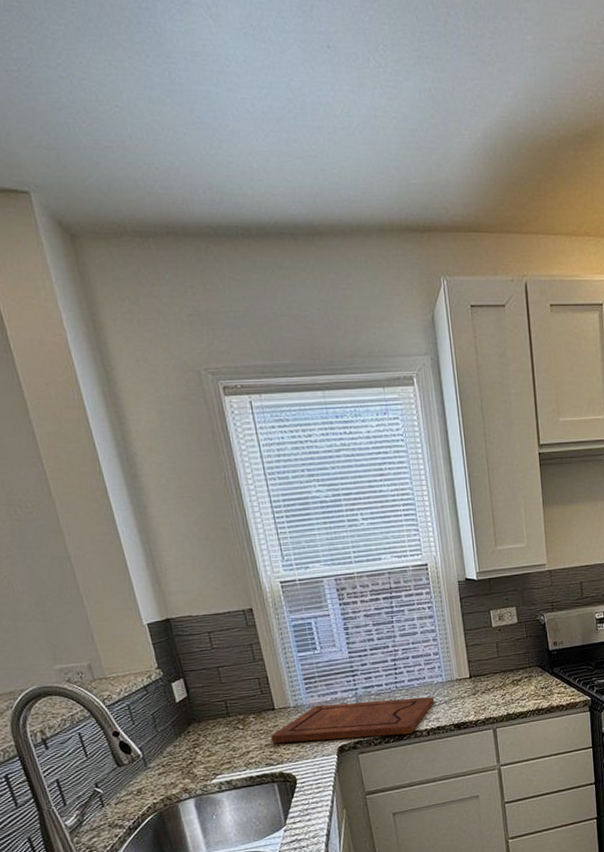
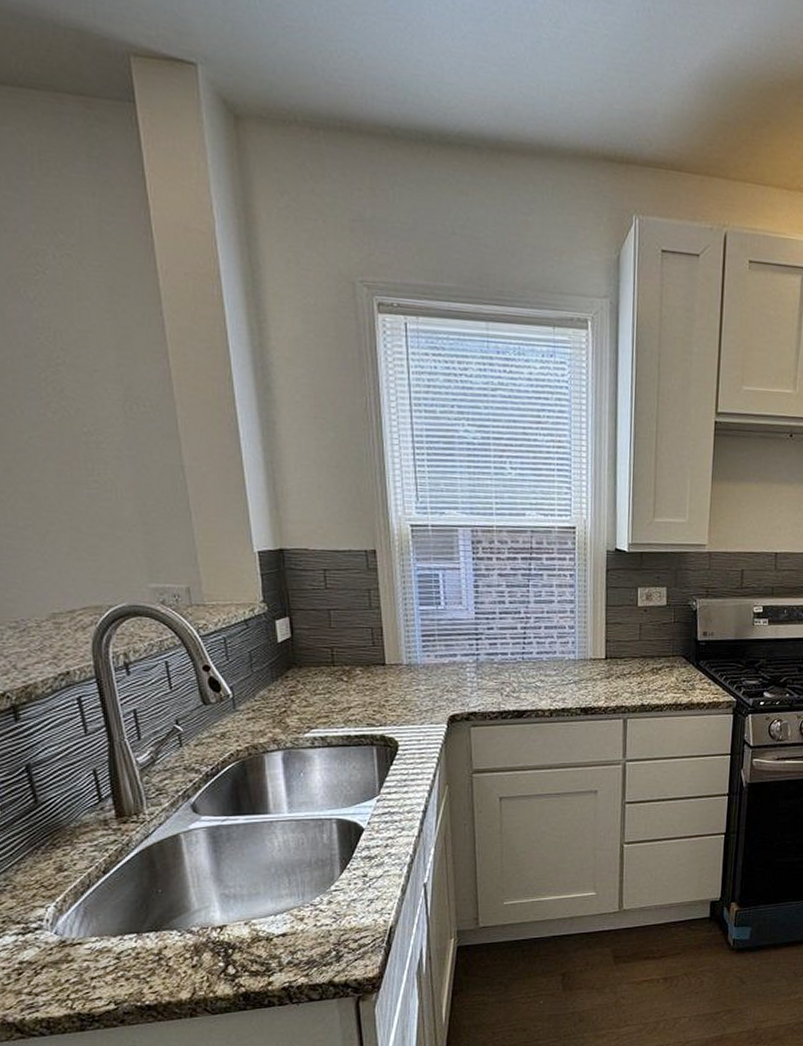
cutting board: present [271,697,435,743] -> none [377,666,563,712]

